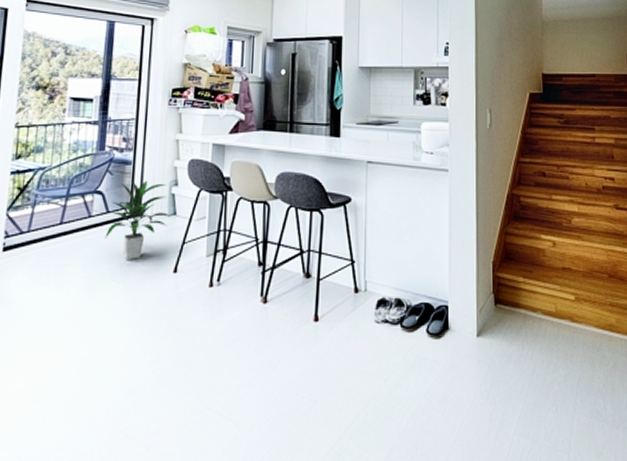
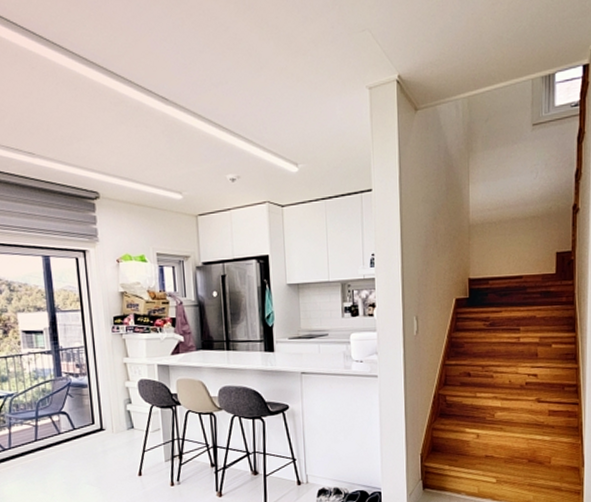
indoor plant: present [105,180,170,261] -> none [75,400,129,468]

